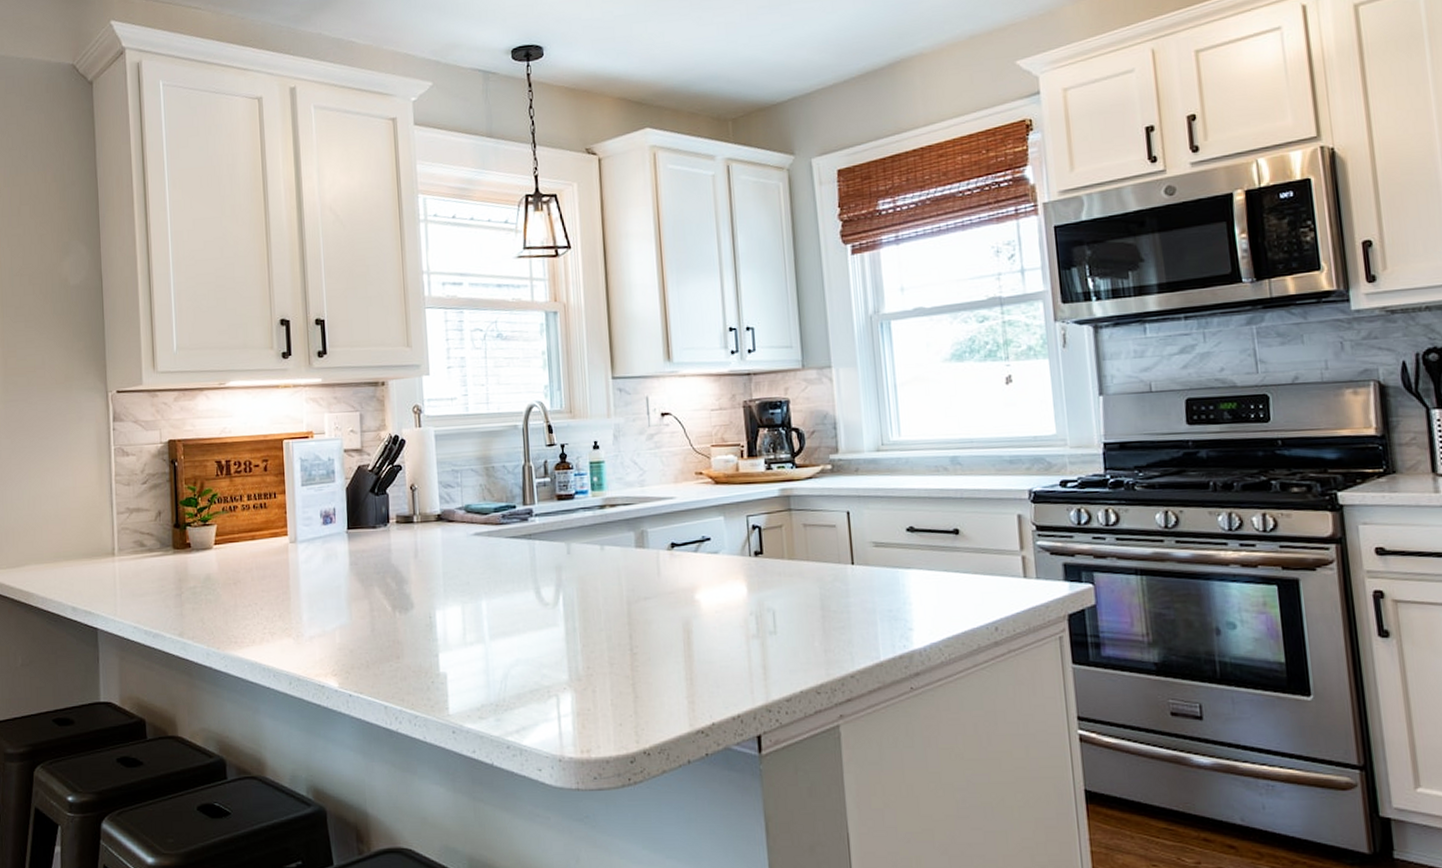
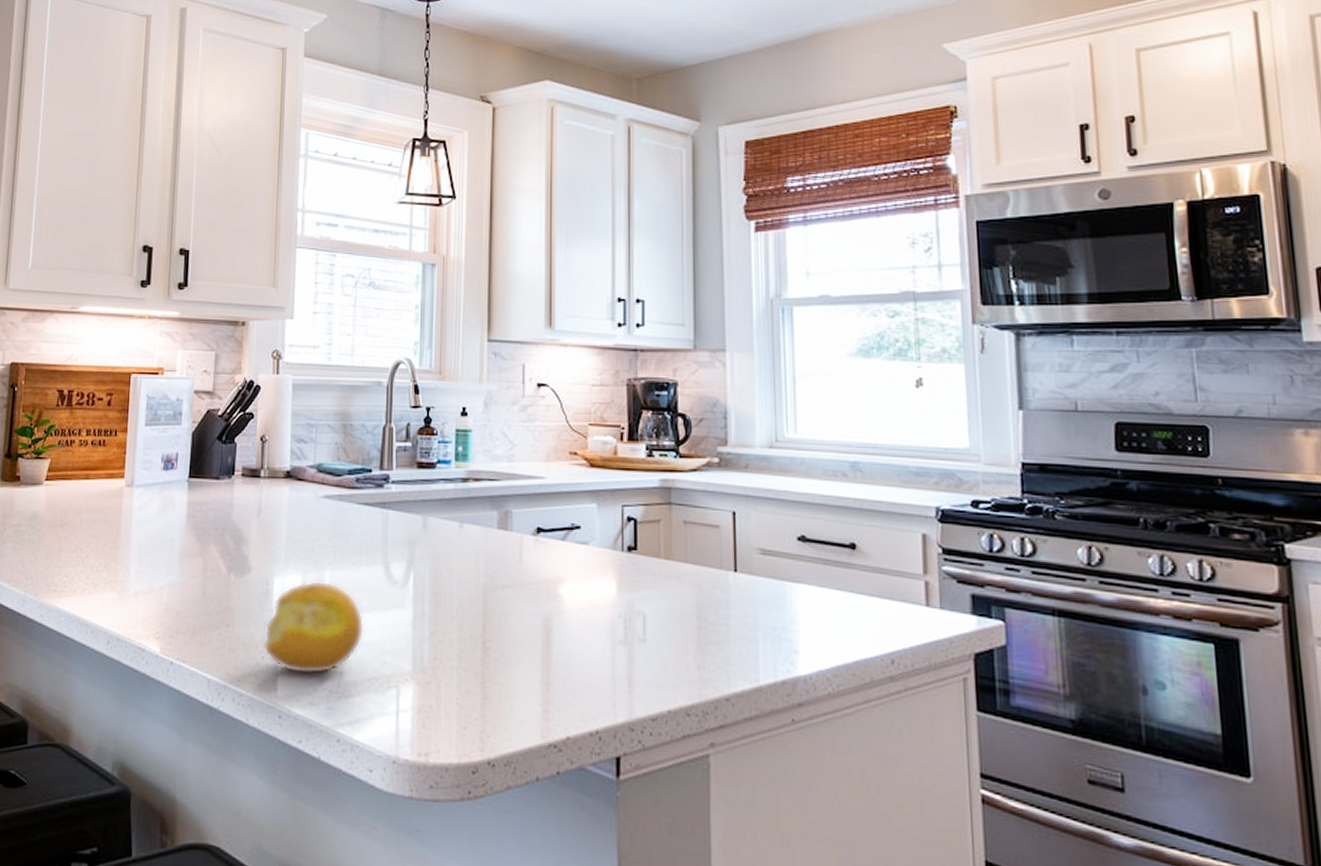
fruit: none [431,609,523,693] -> present [262,580,365,675]

